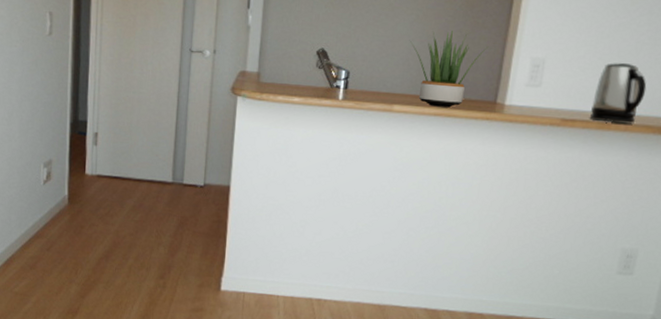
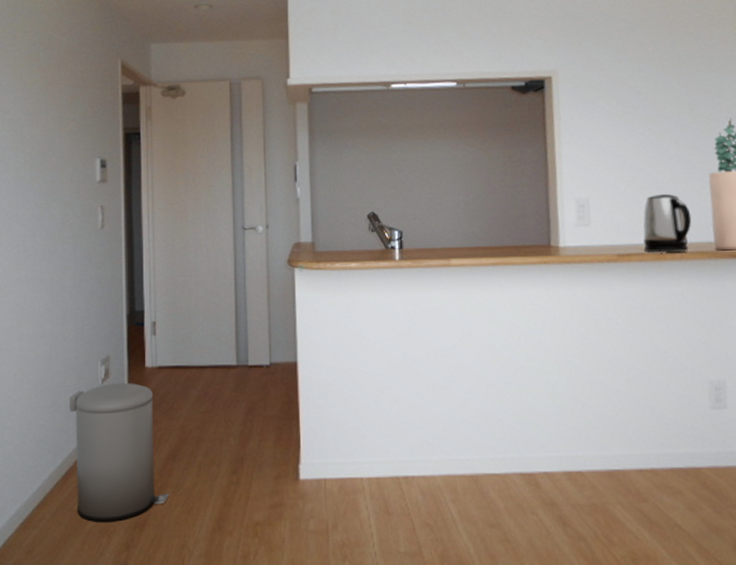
pedal bin: none [12,185,101,306] -> present [69,383,169,522]
potted plant: present [410,31,488,108] -> none [456,182,532,256]

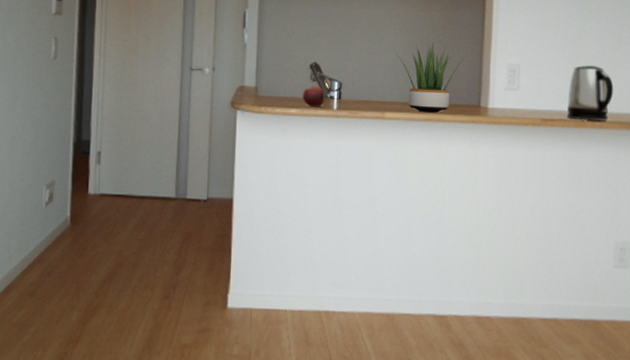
pedal bin: present [69,383,169,522] -> none [13,207,103,336]
fruit: none [362,237,386,259] -> present [303,86,325,107]
potted plant: none [456,182,532,256] -> present [396,42,467,113]

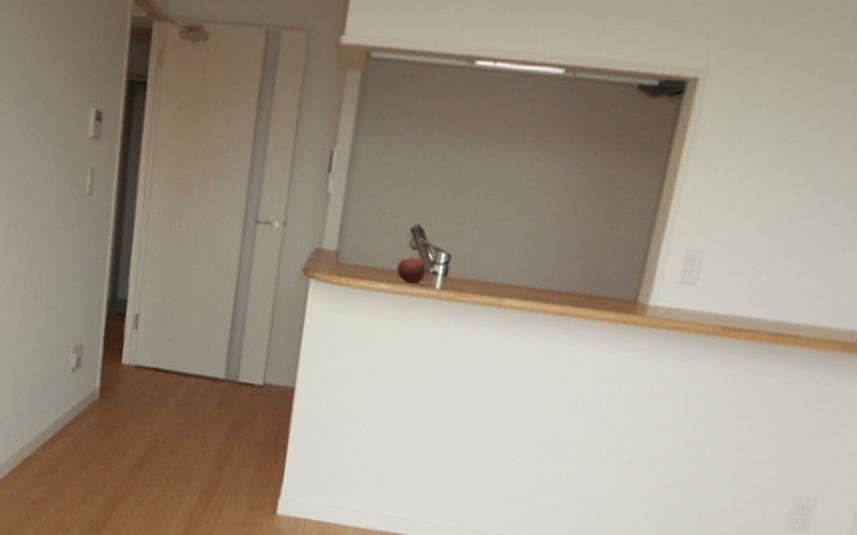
potted plant: present [396,42,467,113] -> none [530,210,630,305]
kettle: present [566,65,614,120] -> none [759,258,838,337]

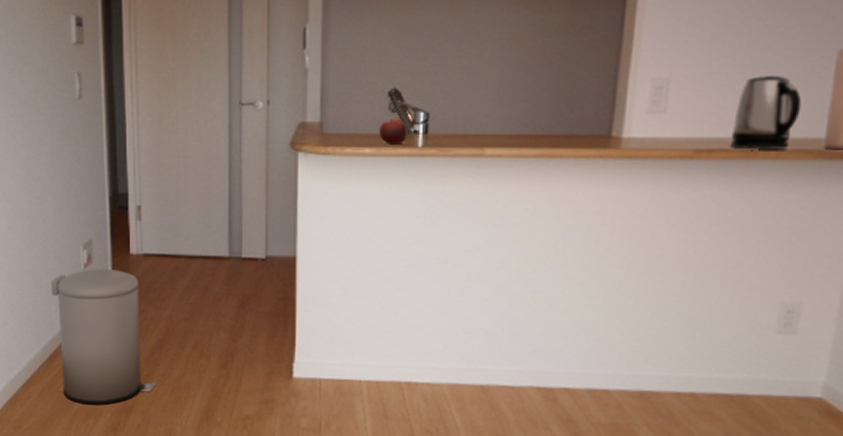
pedal bin: none [33,374,132,520] -> present [51,269,156,405]
kettle: none [759,258,838,337] -> present [729,74,802,148]

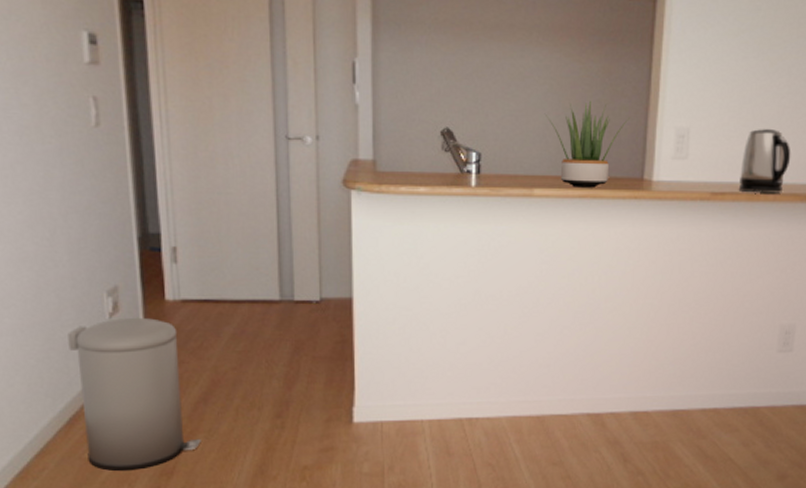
fruit: present [379,118,408,145] -> none [433,158,461,184]
potted plant: none [500,54,597,146] -> present [546,101,630,188]

